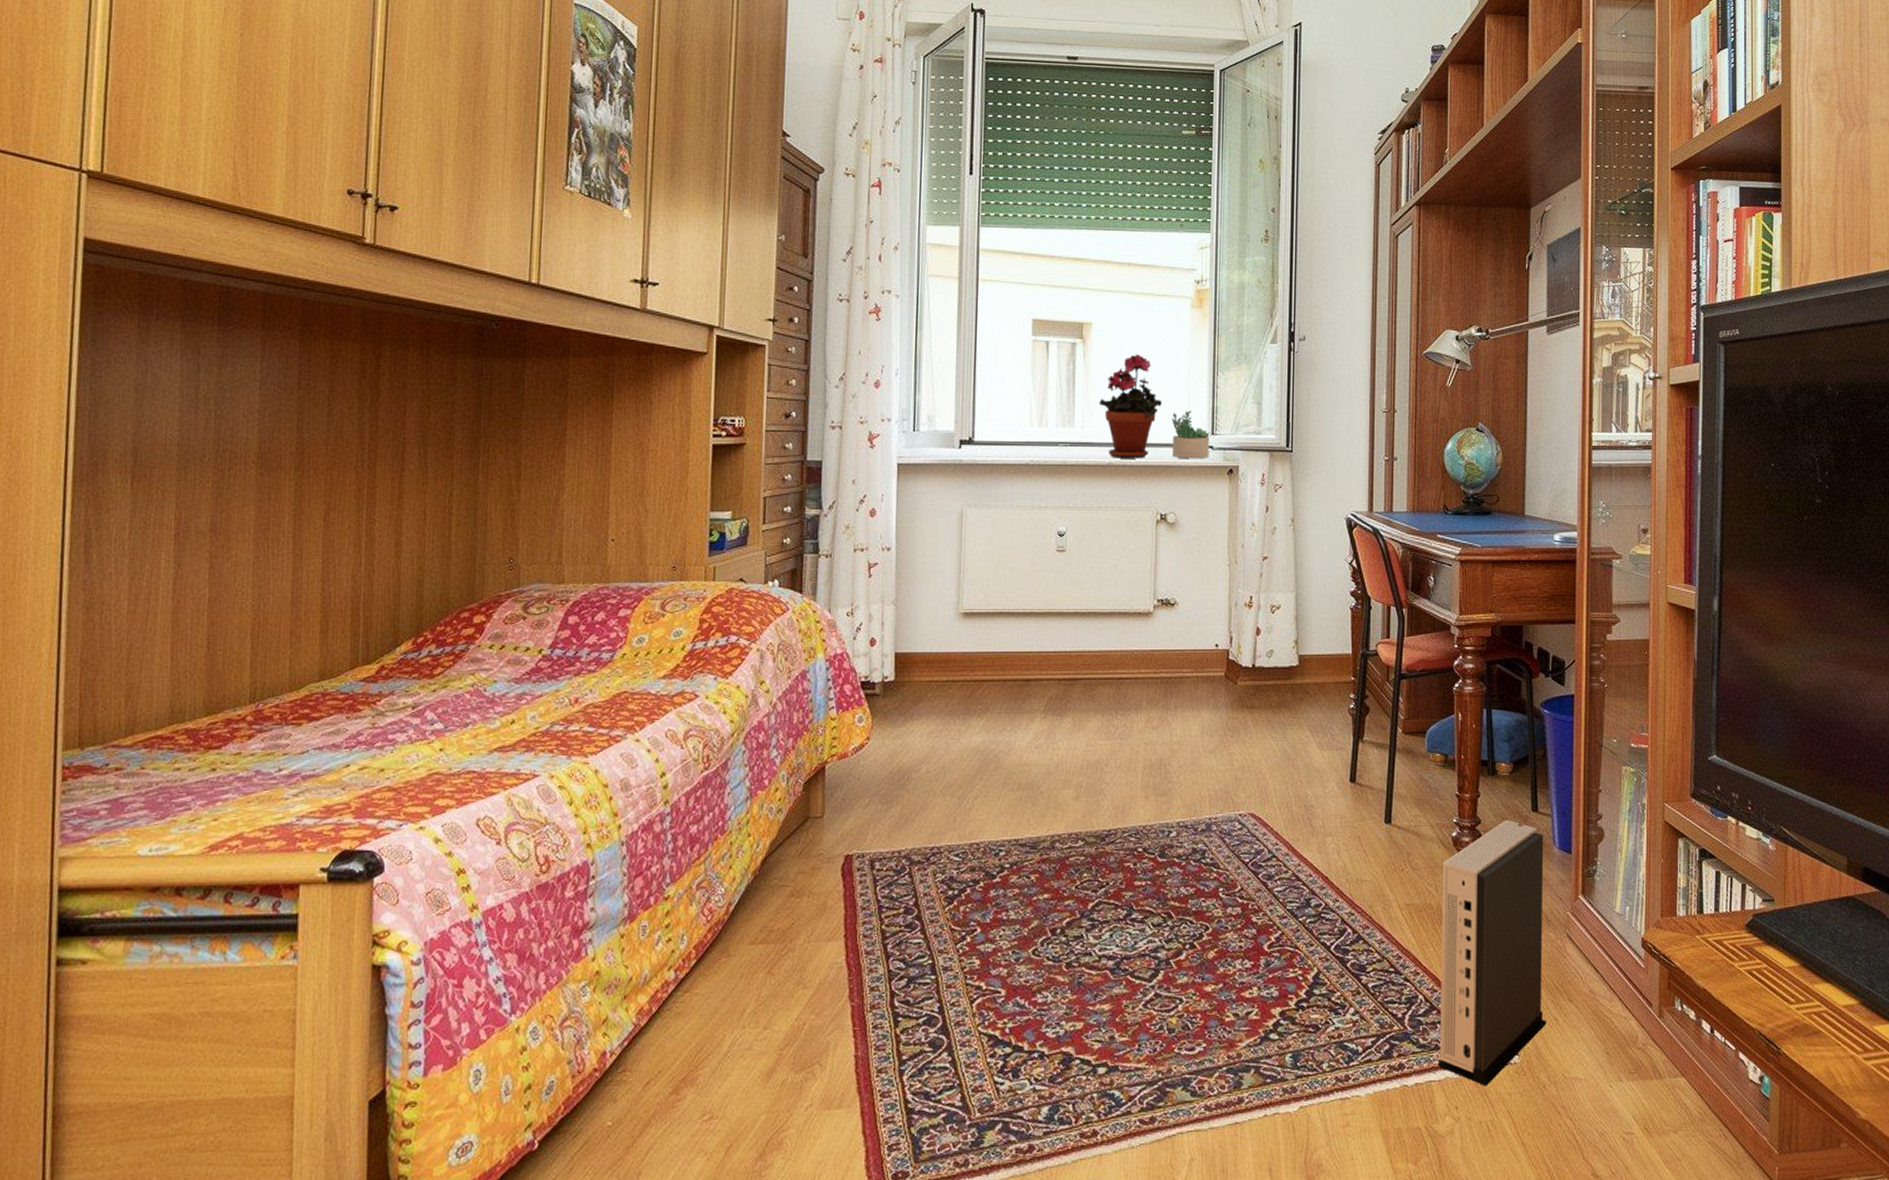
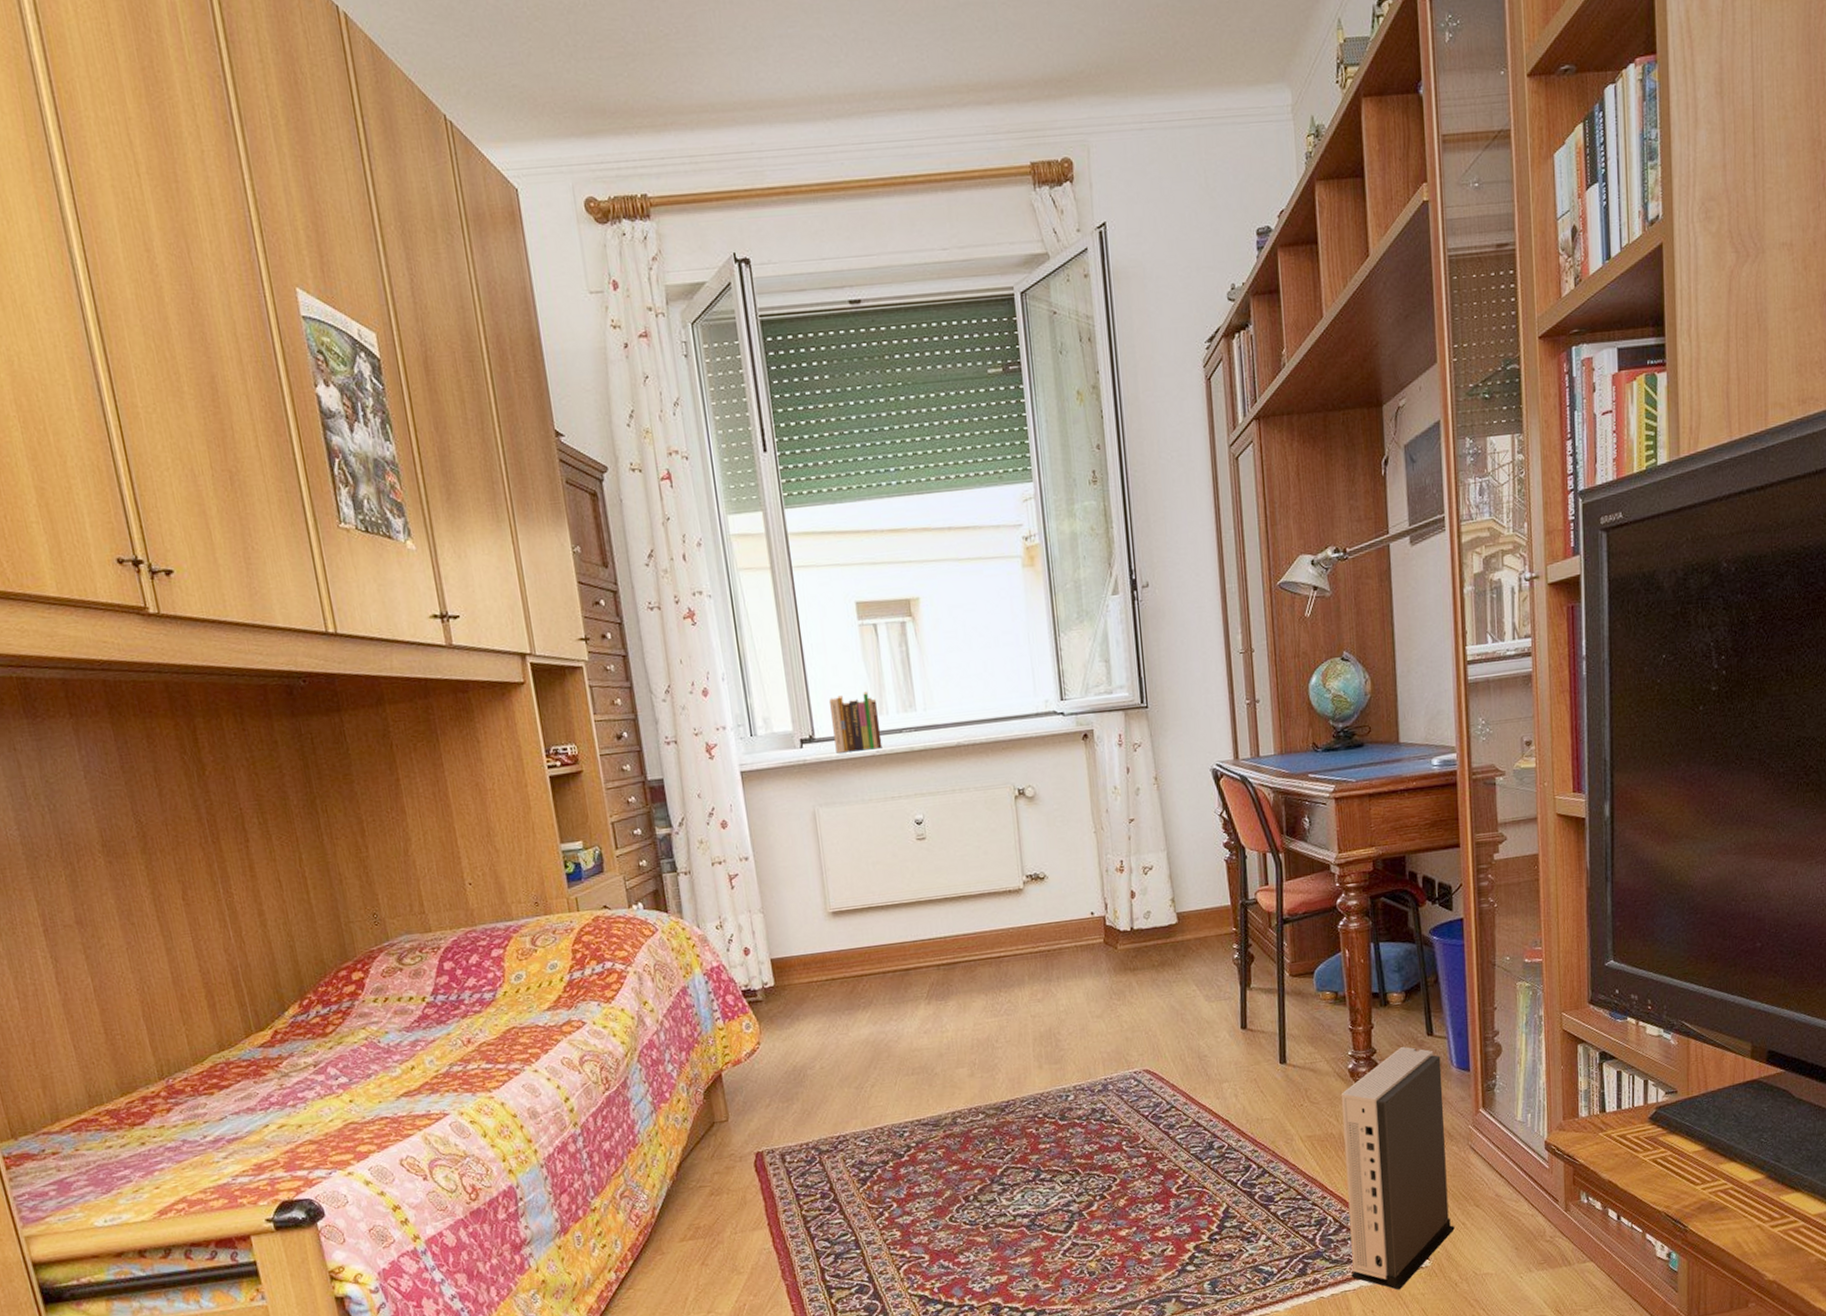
books: none [992,403,1038,458] -> present [829,691,883,754]
potted plant: present [1099,354,1162,459] -> none [938,625,1005,738]
succulent plant: present [1172,410,1211,458] -> none [1017,677,1061,730]

